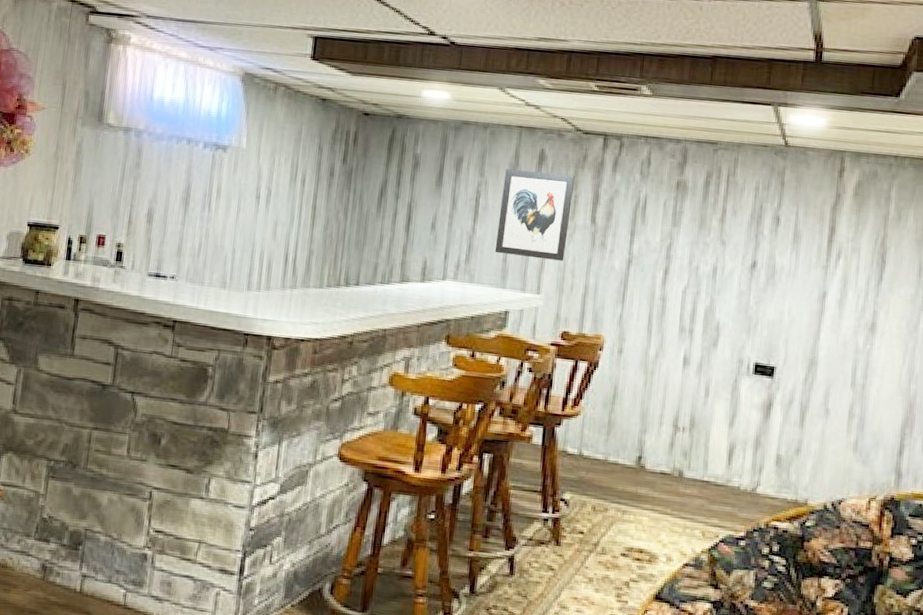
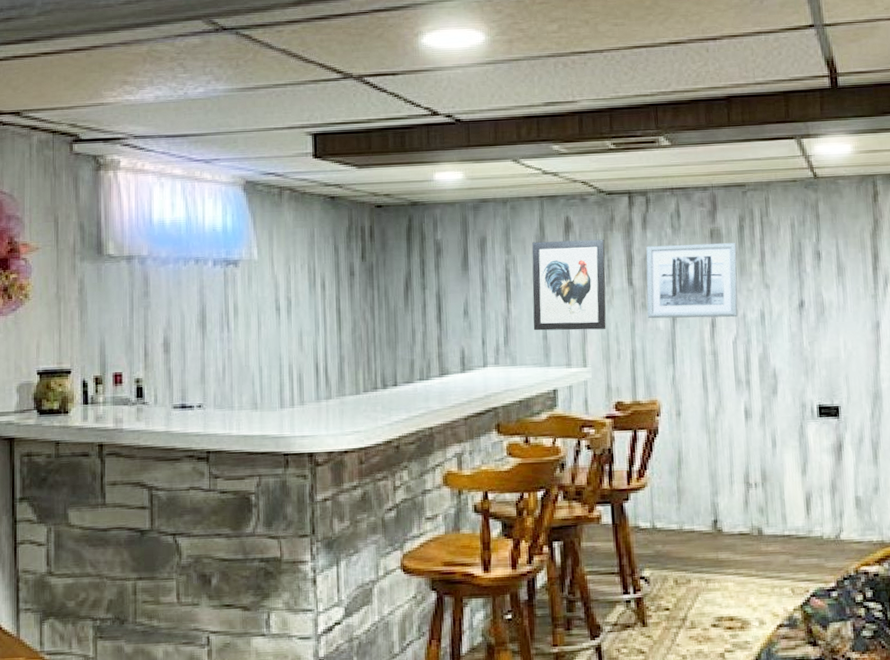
wall art: none [604,188,700,267] -> present [646,242,738,319]

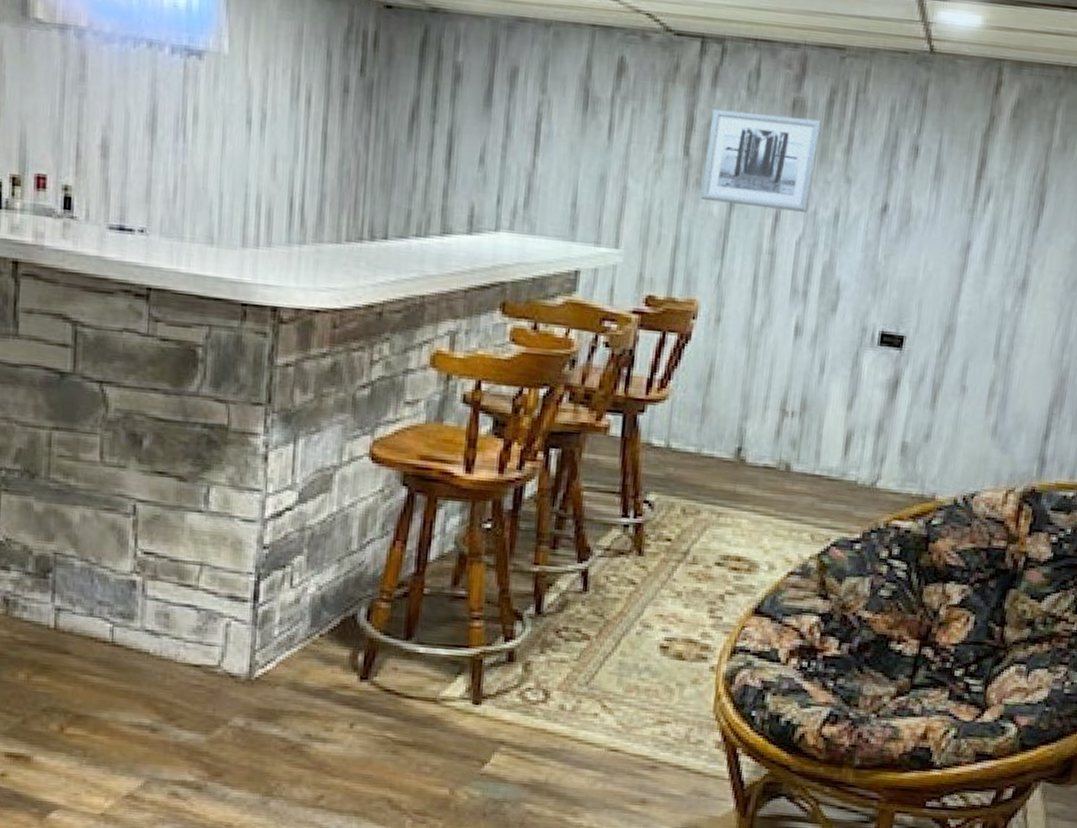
wall art: present [532,239,606,331] -> none [561,82,664,205]

